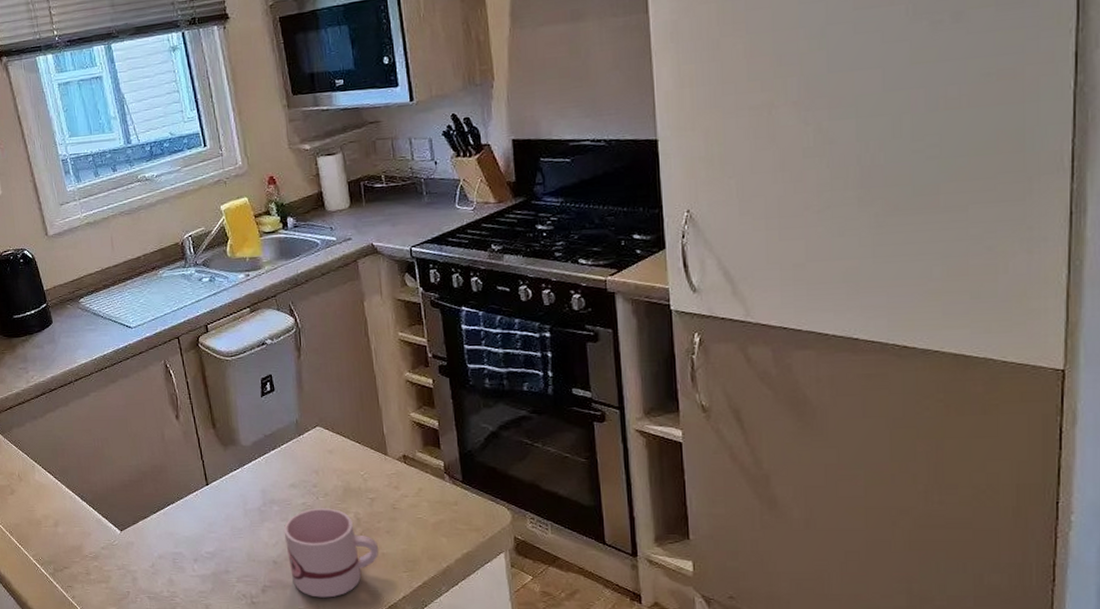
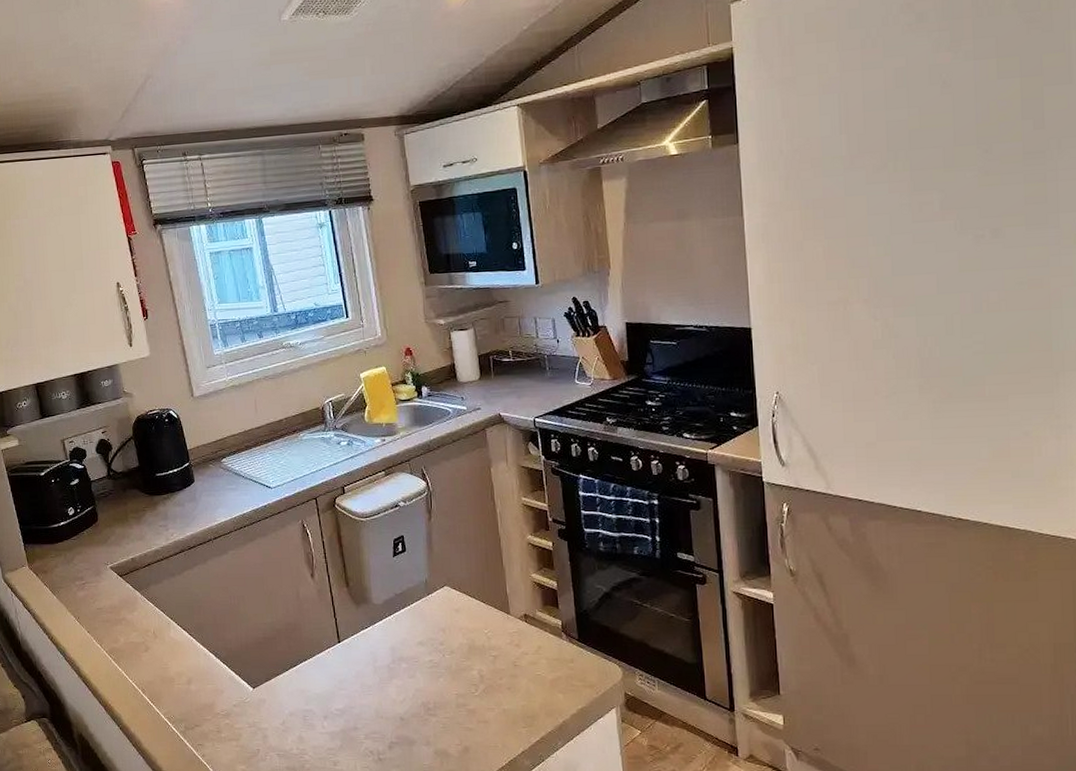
mug: present [283,508,379,598] -> none [411,665,501,754]

